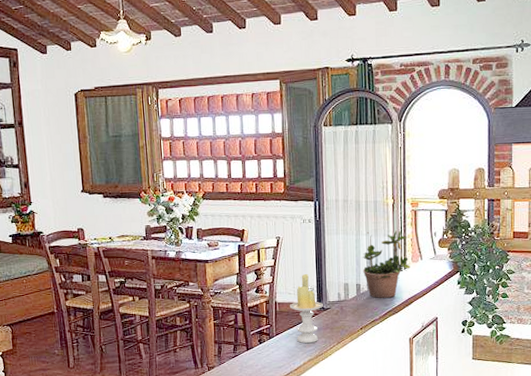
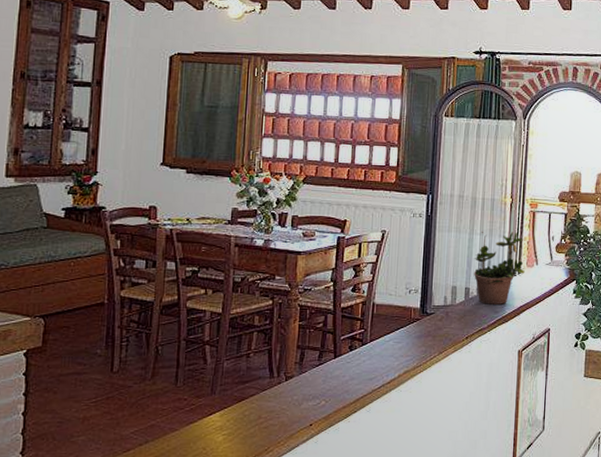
candle: present [289,273,323,343] -> none [388,273,427,352]

